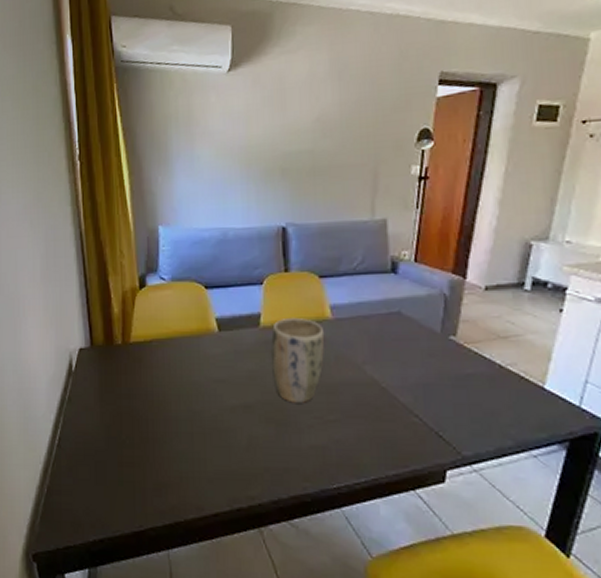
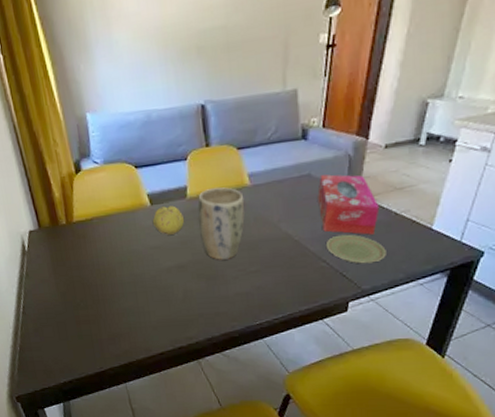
fruit: none [218,334,256,367] -> present [152,205,185,235]
tissue box: none [409,314,481,389] -> present [317,174,380,235]
plate: none [419,385,491,424] -> present [327,234,386,264]

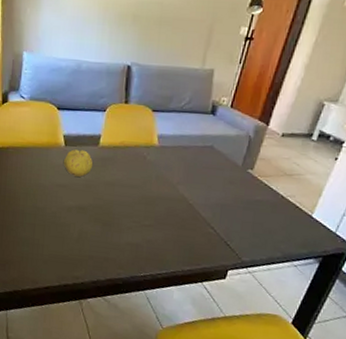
plant pot: present [197,187,245,260] -> none [105,141,151,210]
tissue box: present [317,174,380,235] -> none [215,149,269,212]
plate: present [327,234,386,264] -> none [217,206,269,238]

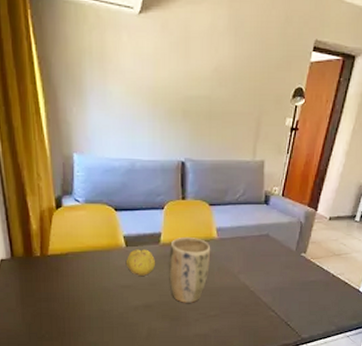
plant pot: none [105,141,151,210] -> present [169,236,211,303]

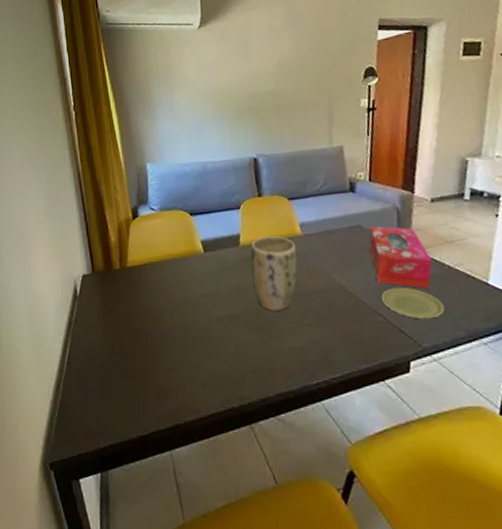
fruit: present [125,249,156,276] -> none [205,253,238,283]
tissue box: none [273,237,321,291] -> present [369,226,433,289]
plate: none [277,289,323,316] -> present [382,287,444,319]

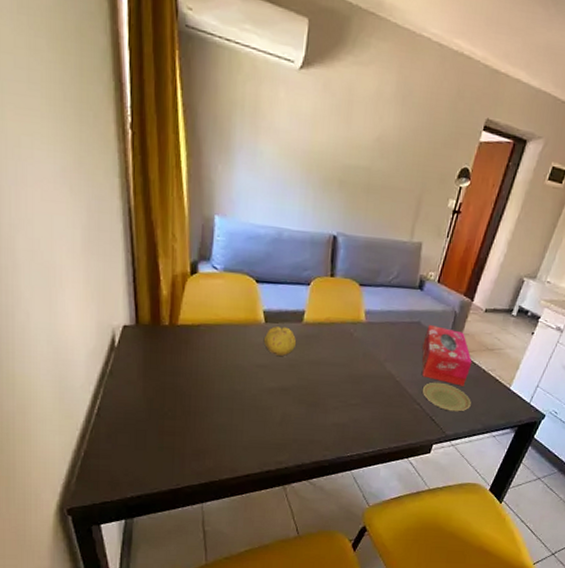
fruit: none [205,253,238,283] -> present [263,326,297,356]
plant pot: present [250,235,297,311] -> none [309,317,358,389]

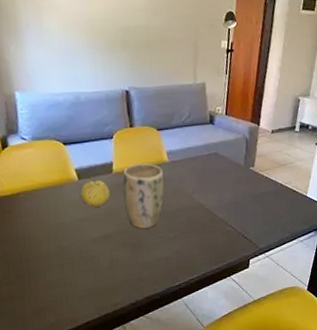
plant pot: none [309,317,358,389] -> present [122,163,164,229]
tissue box: present [422,325,472,386] -> none [223,153,270,203]
plate: present [423,382,471,412] -> none [231,202,276,227]

